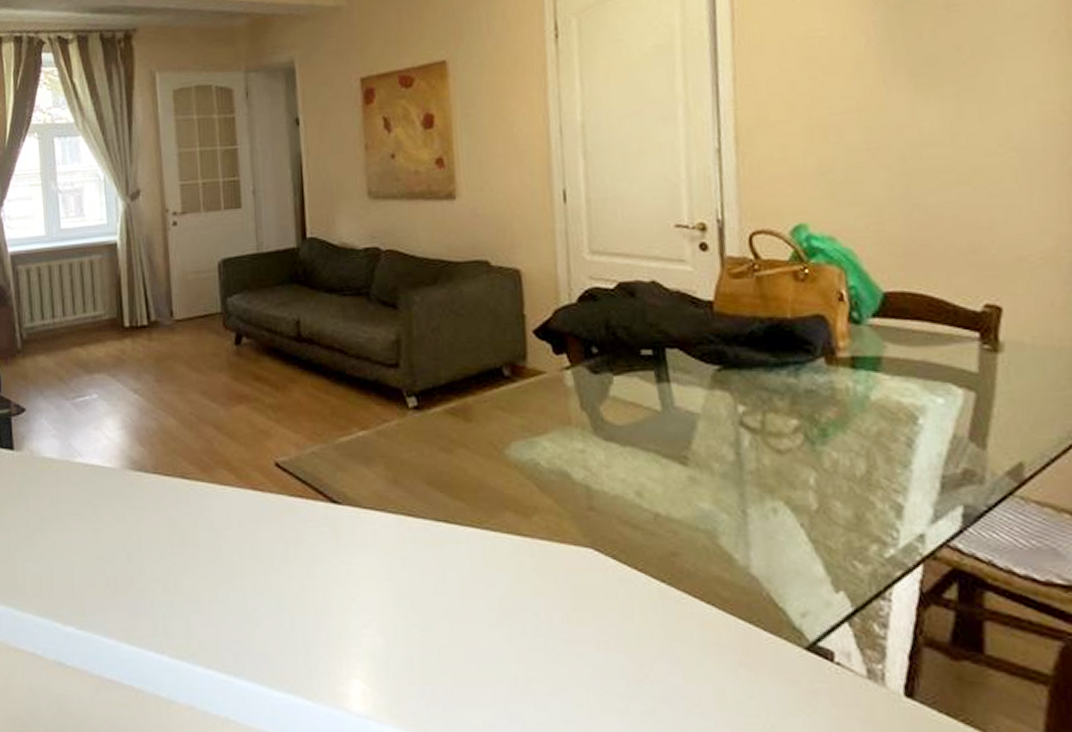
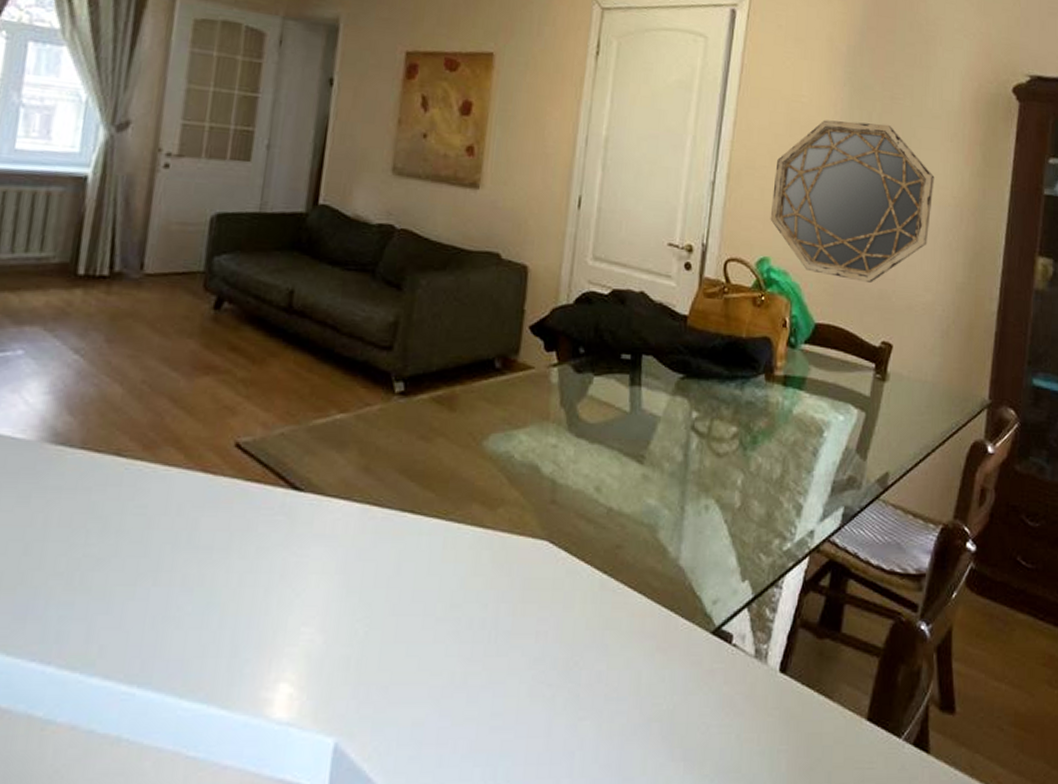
home mirror: none [797,39,1034,236] -> present [770,119,935,283]

